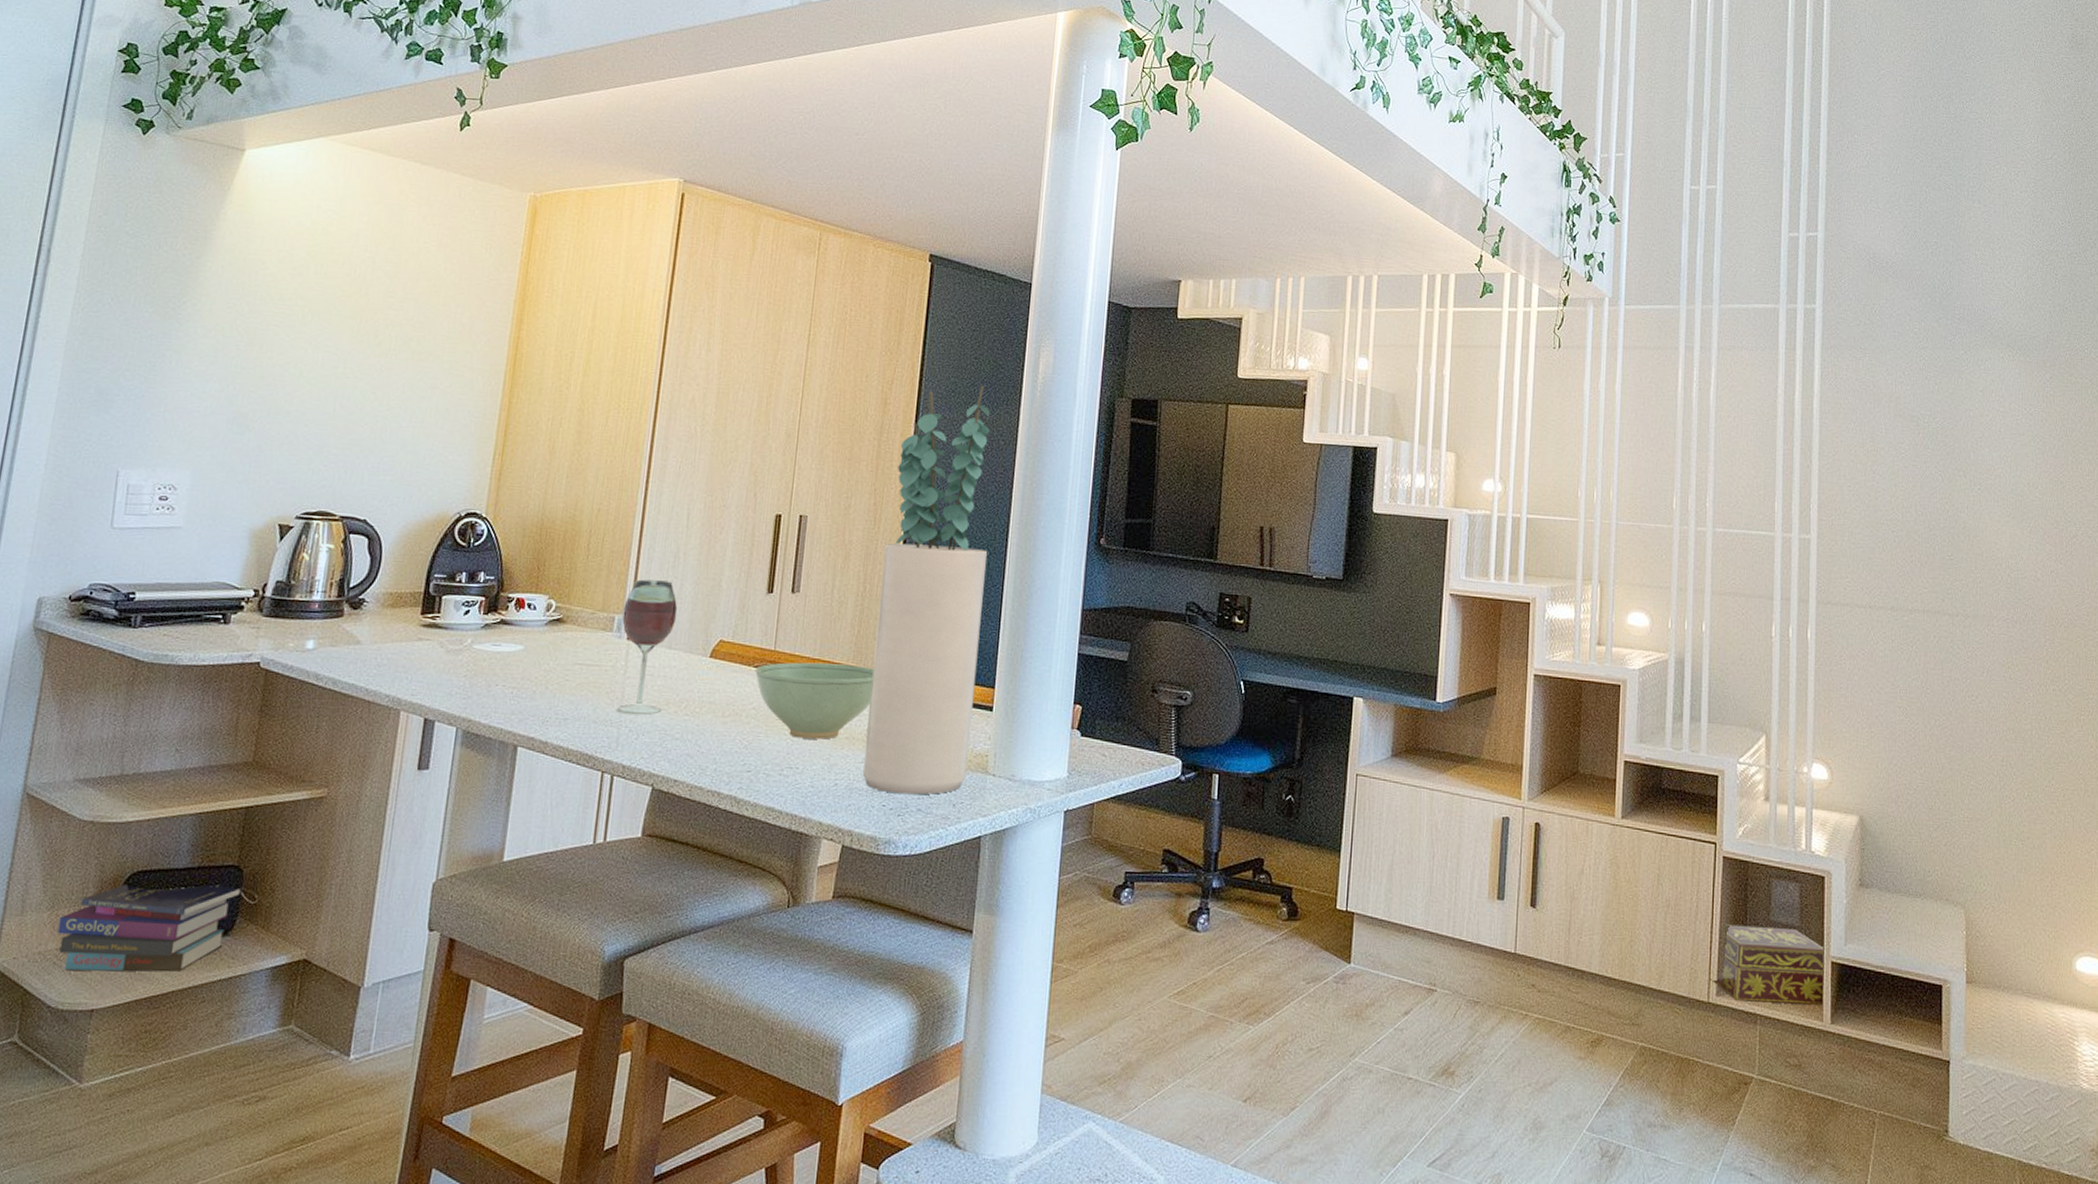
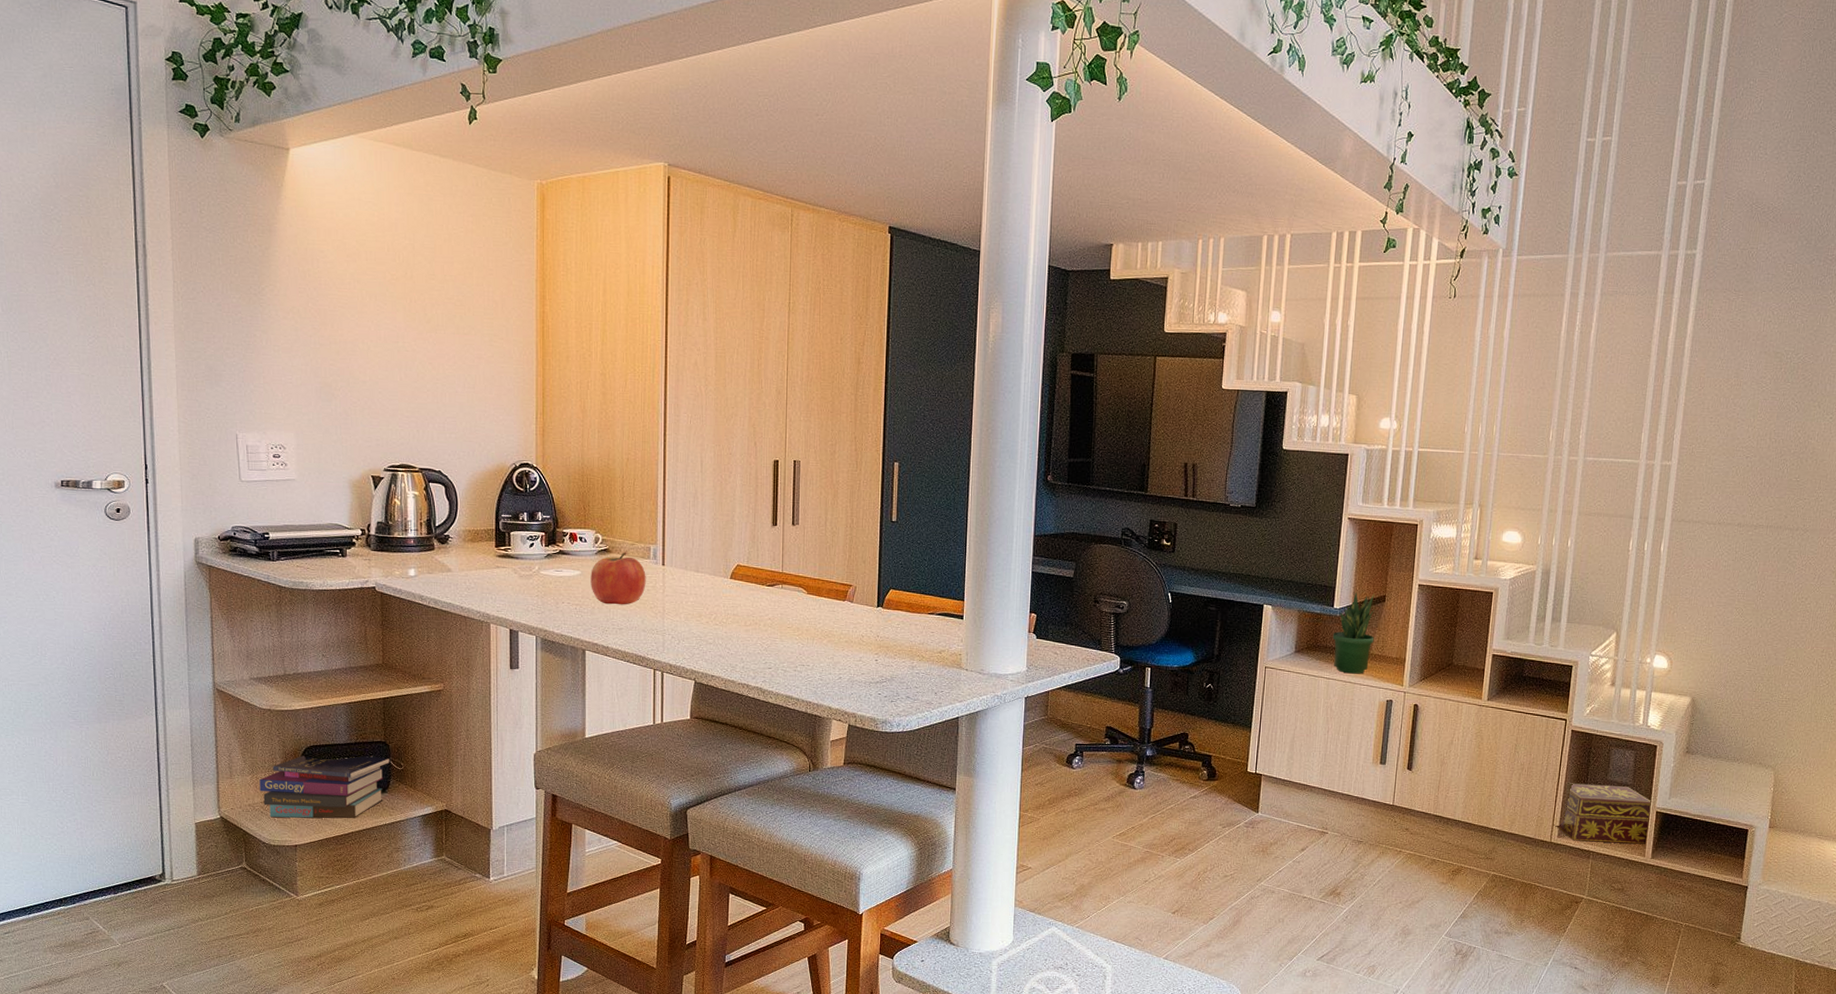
fruit: none [534,622,606,689] -> present [591,552,646,605]
wineglass: present [615,579,678,716] -> none [657,516,701,626]
bowl: present [754,662,875,740] -> none [767,581,865,643]
vase: present [862,385,990,795] -> none [860,344,953,686]
planter: none [1435,683,1485,784] -> present [1332,592,1374,674]

